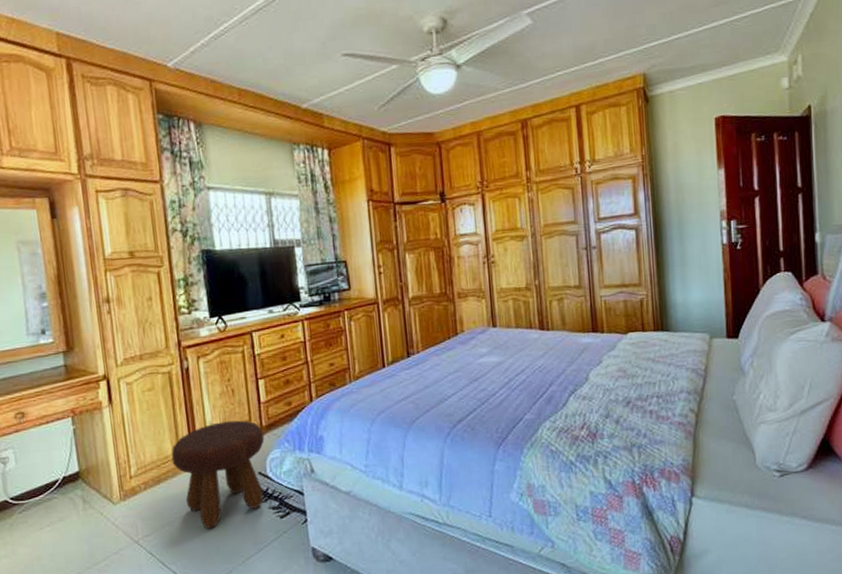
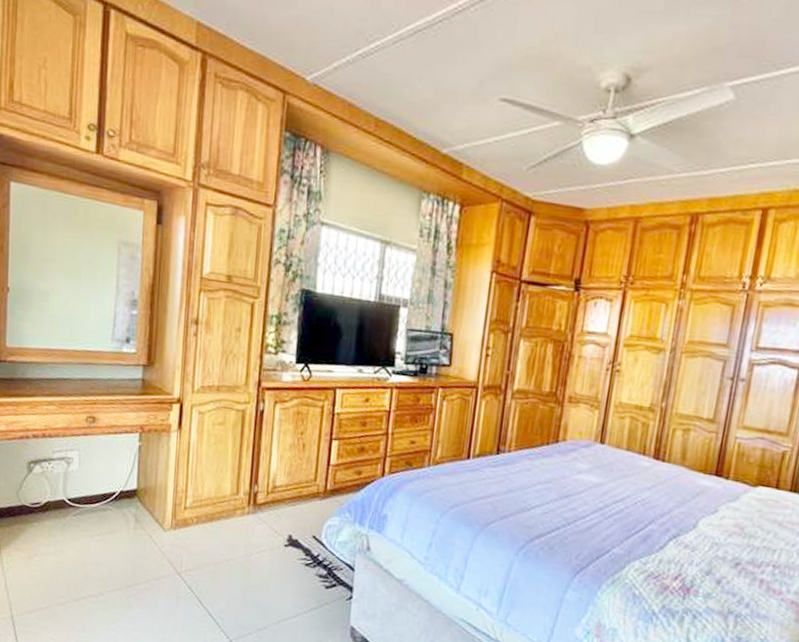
footstool: present [171,420,265,529] -> none [228,474,327,580]

